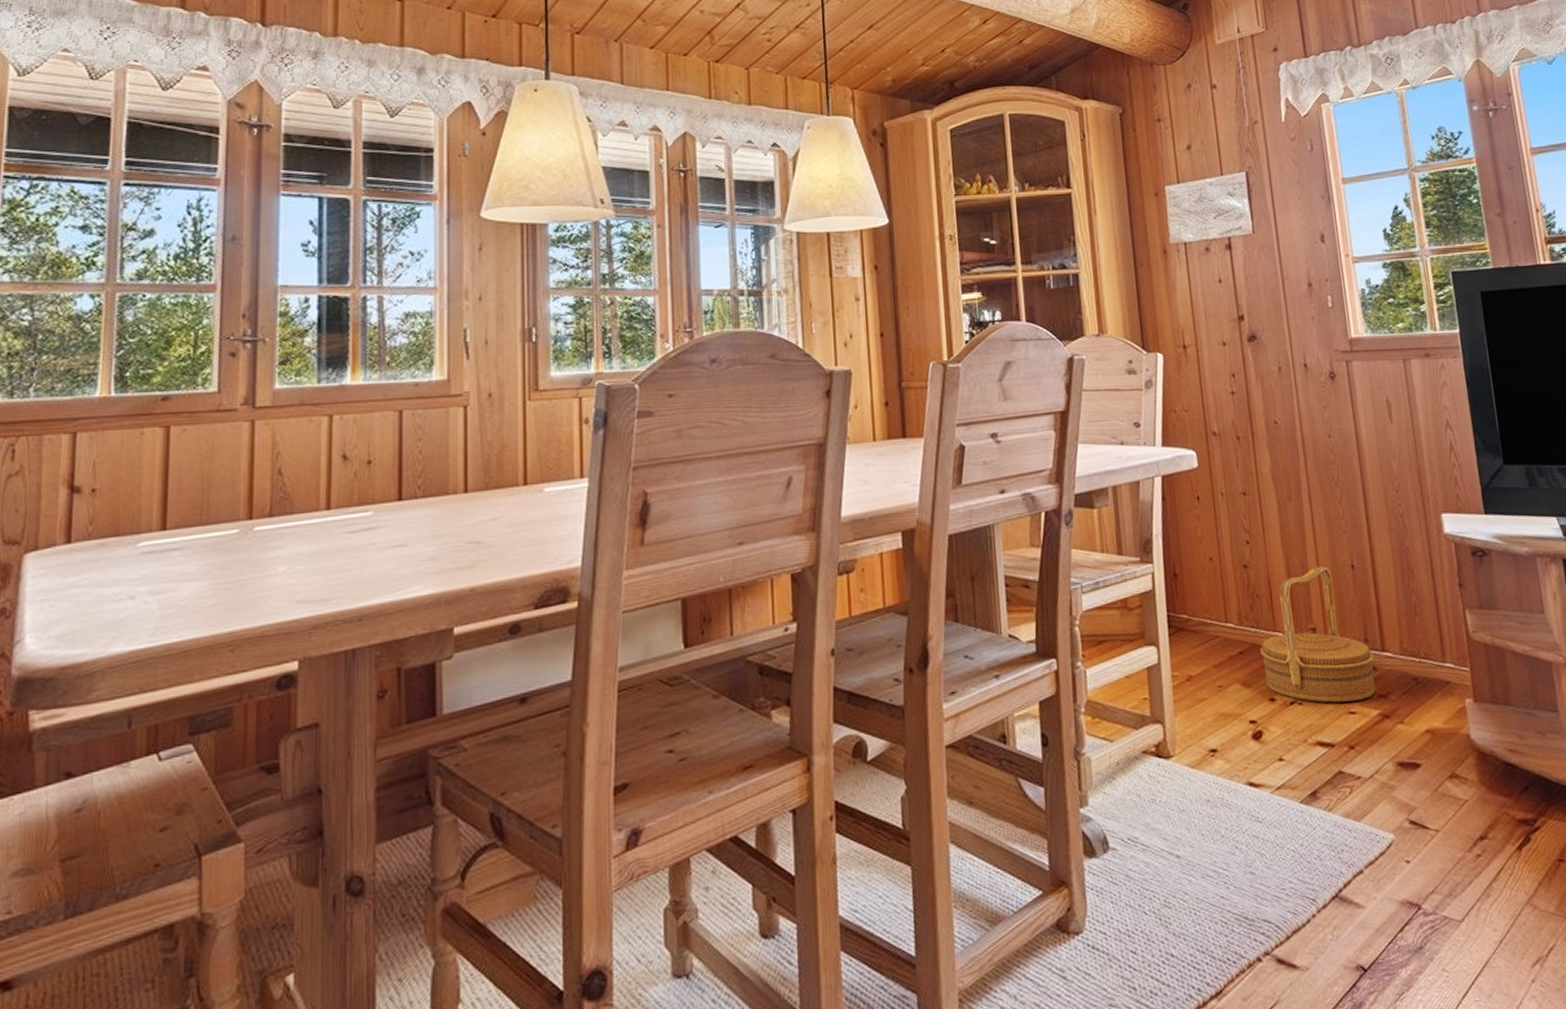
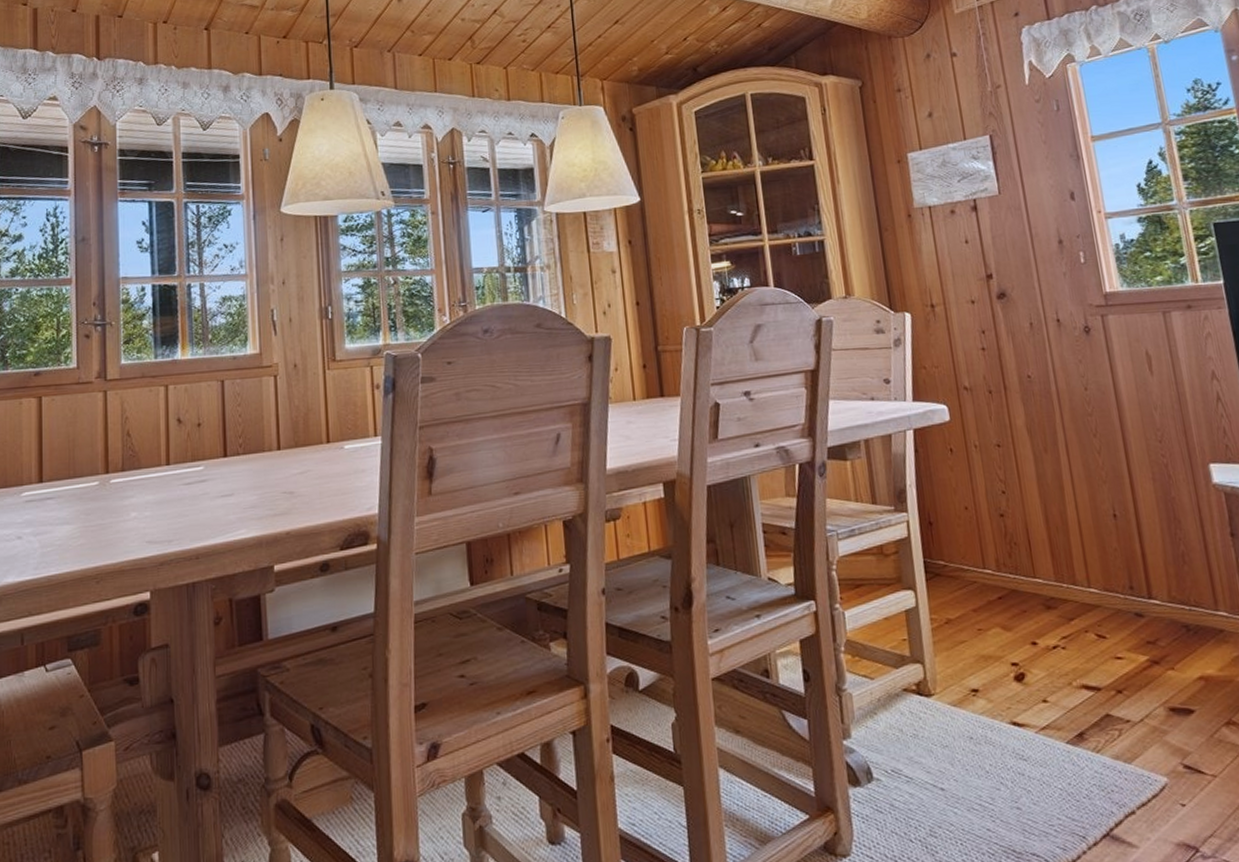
basket: present [1260,566,1376,703] -> none [1020,515,1143,648]

